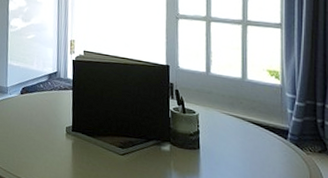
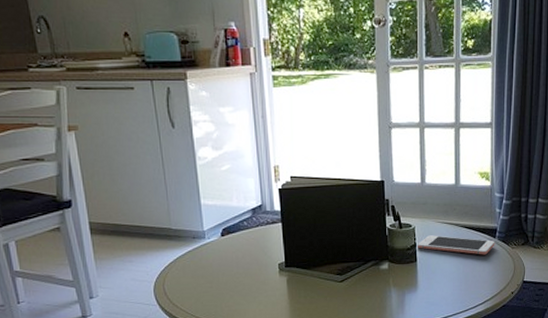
cell phone: none [201,124,287,156] -> present [418,235,495,255]

